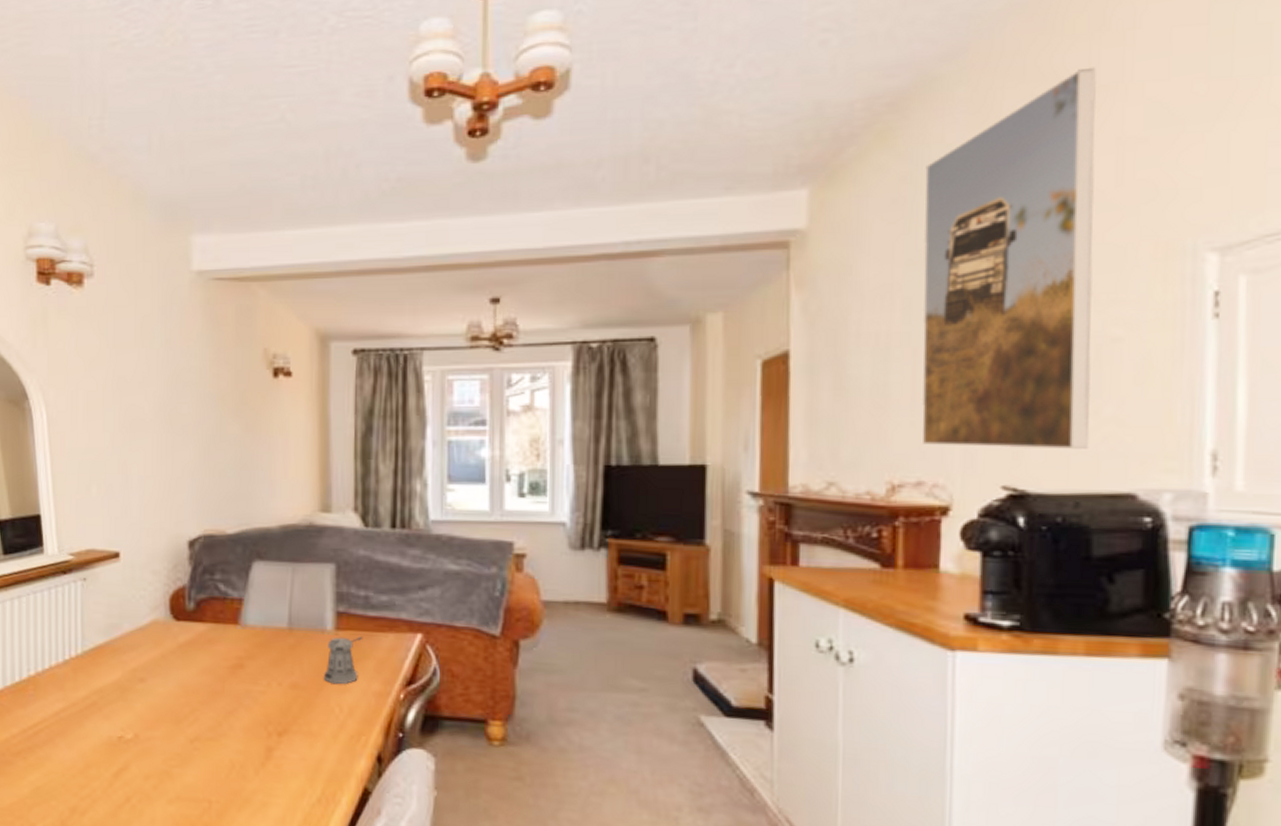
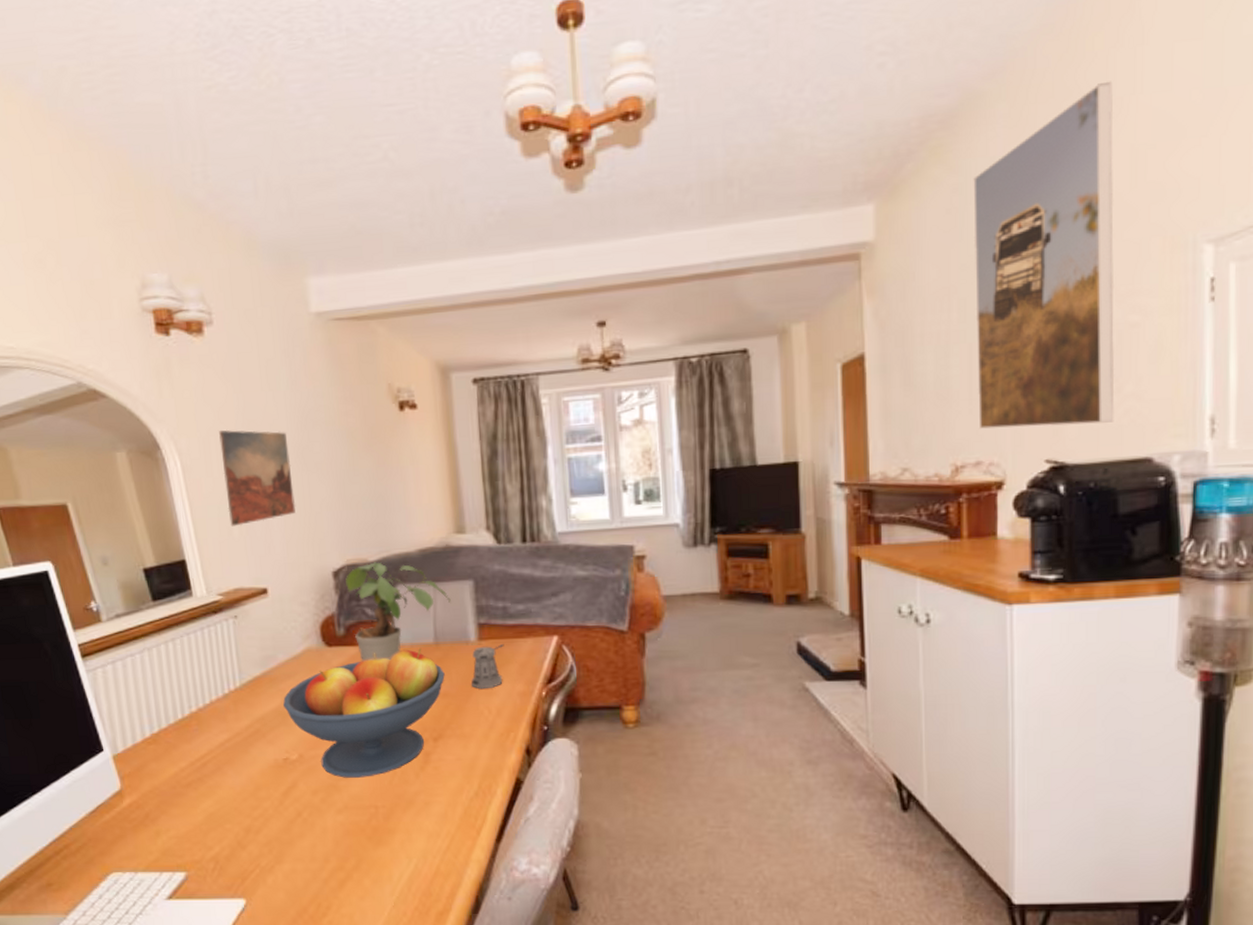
wall art: none [87,384,158,485] -> present [219,429,296,527]
fruit bowl: none [124,631,296,768] -> present [283,649,445,778]
potted plant: none [201,535,310,641] -> present [345,562,451,662]

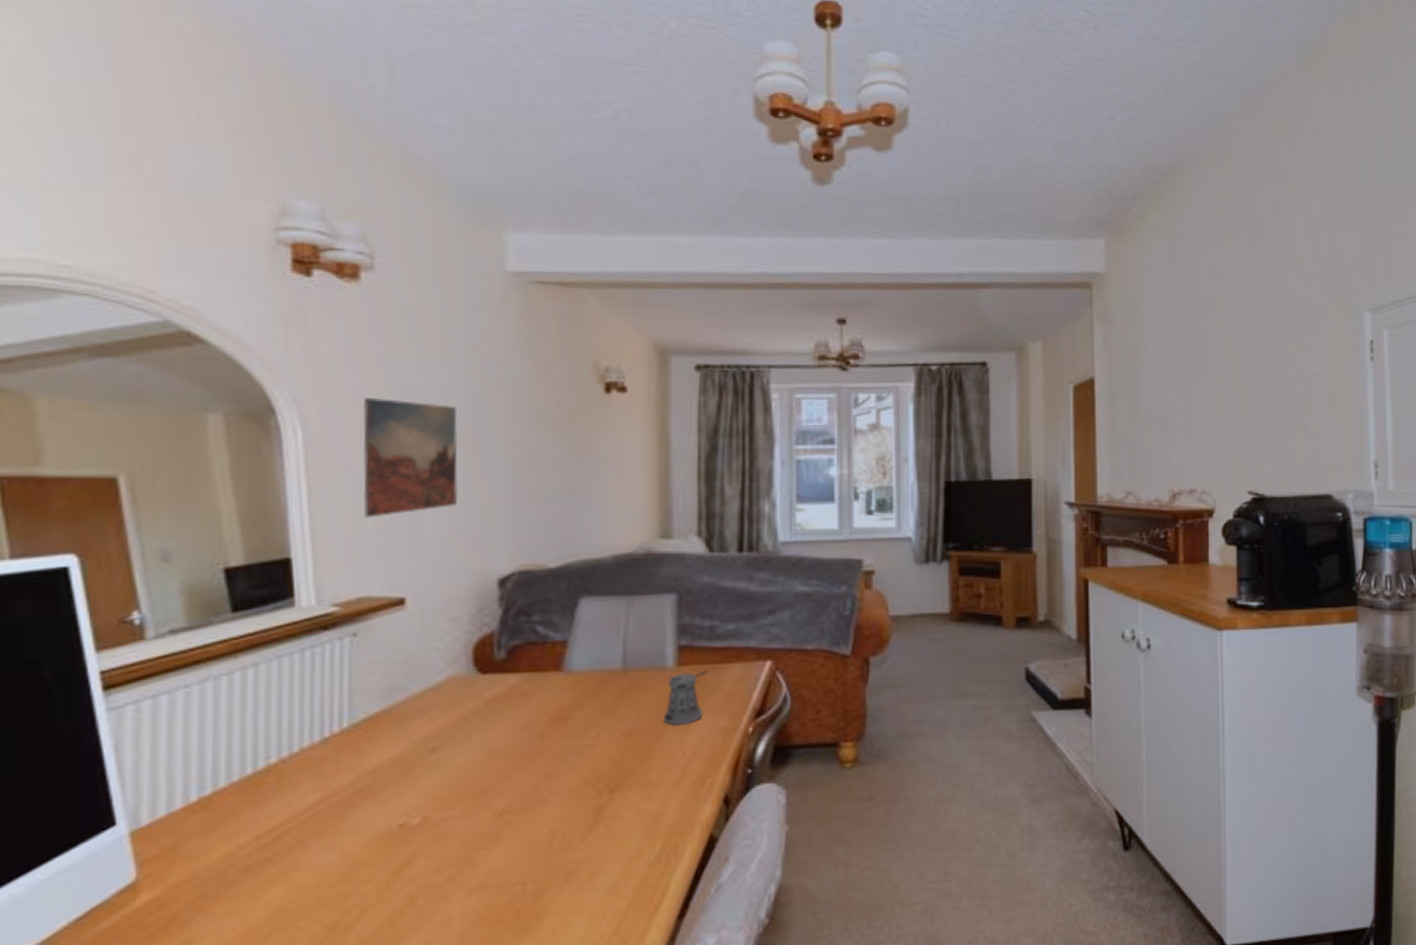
fruit bowl: present [283,649,445,778] -> none [409,676,631,847]
potted plant: present [345,562,451,662] -> none [514,569,647,693]
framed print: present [973,81,1115,429] -> none [1187,165,1302,461]

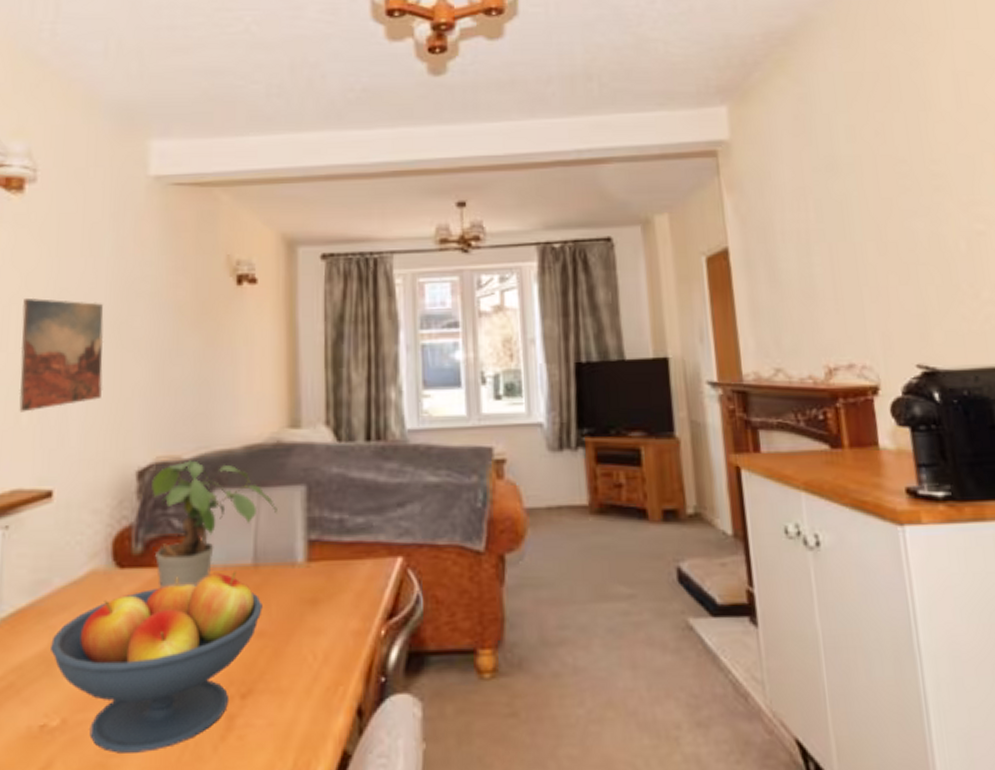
fruit bowl: none [409,676,631,847] -> present [51,572,263,754]
potted plant: none [514,569,647,693] -> present [152,460,278,589]
pepper shaker: present [664,670,708,726] -> none [295,567,338,627]

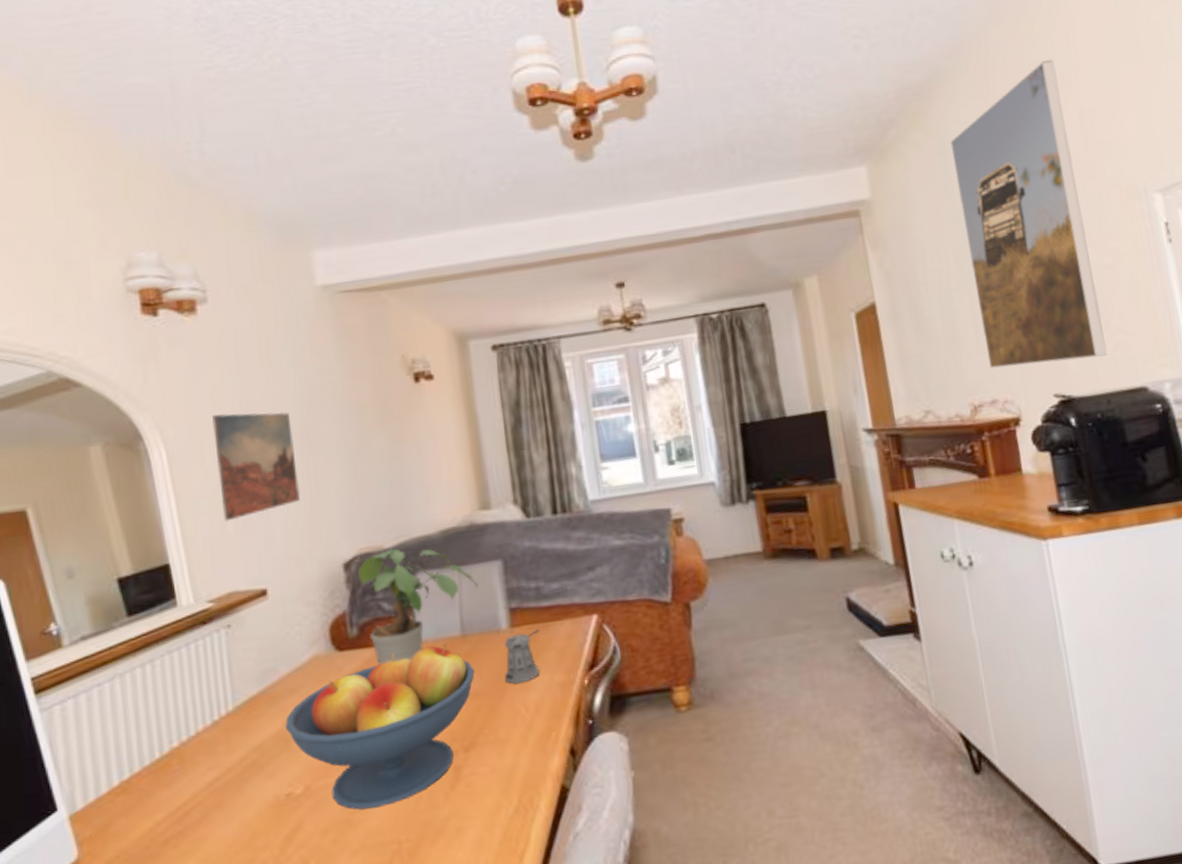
pepper shaker: none [295,567,338,627] -> present [504,629,540,685]
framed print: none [816,16,977,331] -> present [950,59,1108,368]

